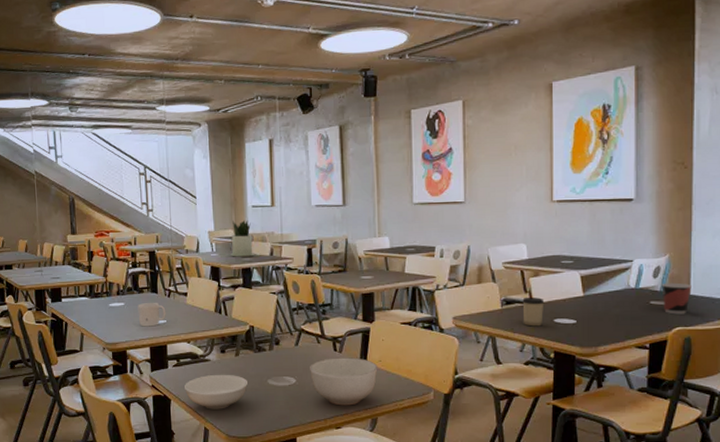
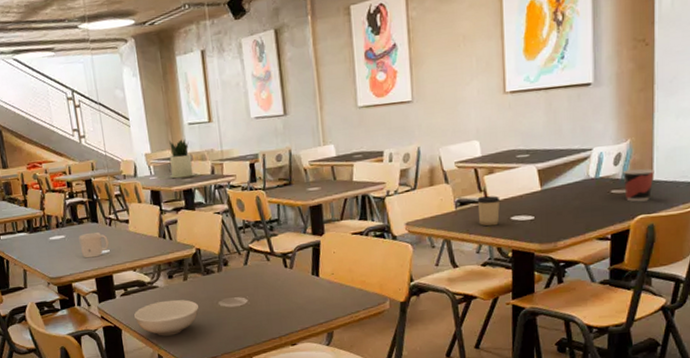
bowl: present [310,357,378,406] -> none [261,272,331,322]

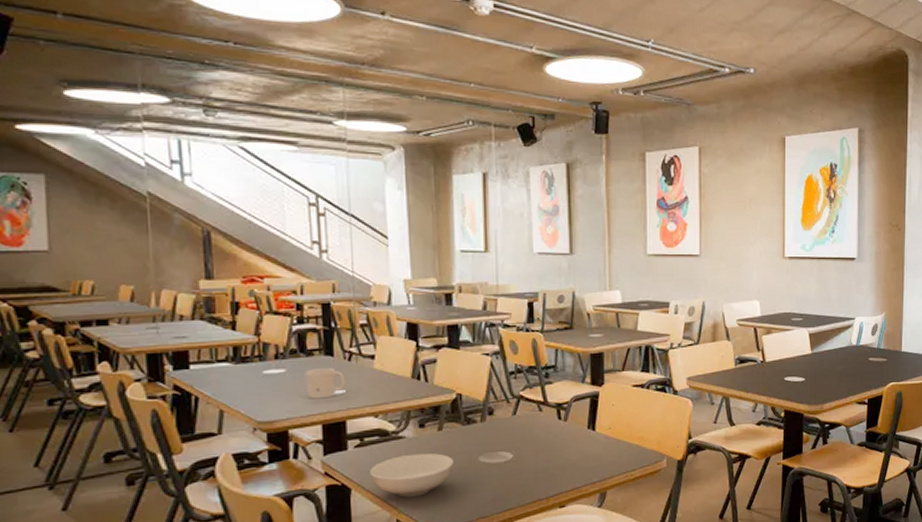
planter: present [169,139,195,179] -> none [432,267,463,313]
cup: present [477,196,501,227] -> none [755,356,776,386]
cup: present [623,168,654,202] -> none [878,339,903,370]

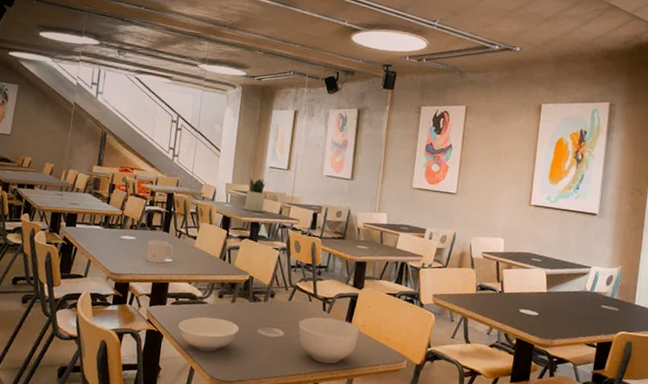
planter: none [432,267,463,313] -> present [242,177,266,213]
bowl: none [530,425,607,481] -> present [298,316,360,364]

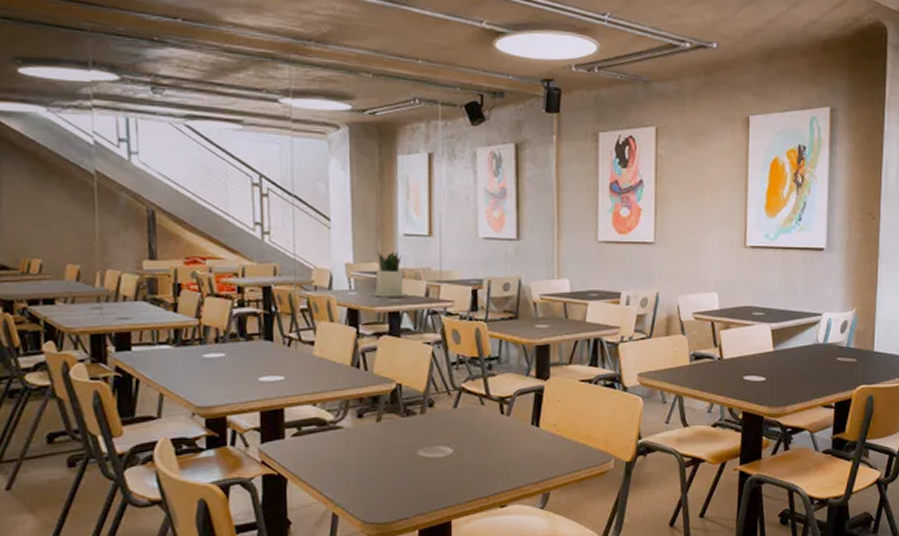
mug: present [146,240,174,264] -> none [244,354,284,385]
bowl: present [178,317,240,352] -> none [307,444,393,490]
bowl: present [298,316,360,364] -> none [471,421,552,480]

